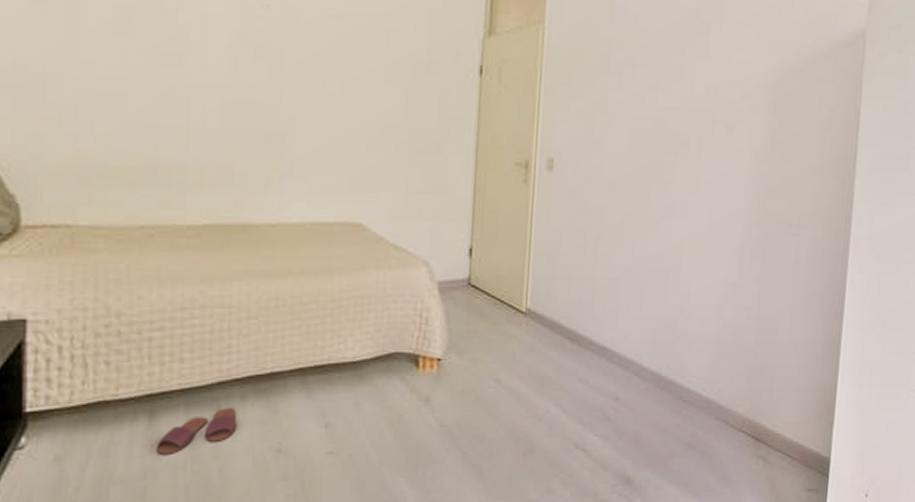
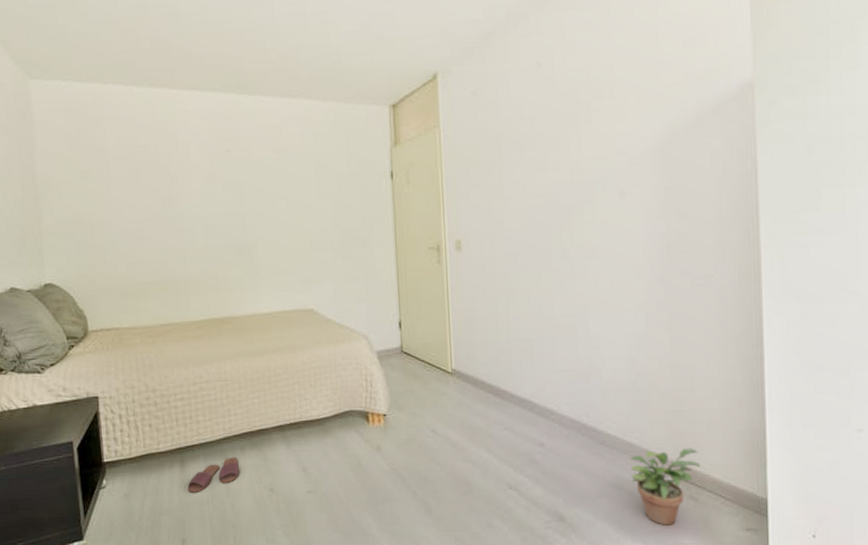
potted plant: none [705,405,773,488] -> present [631,448,700,526]

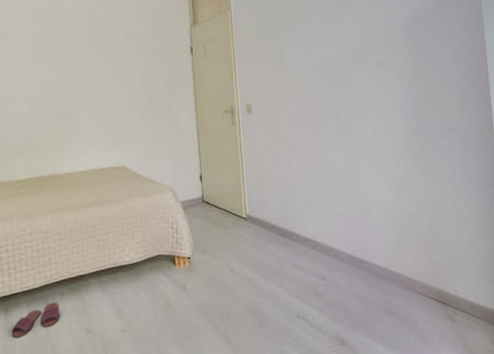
potted plant: present [631,448,700,526] -> none [398,275,455,344]

